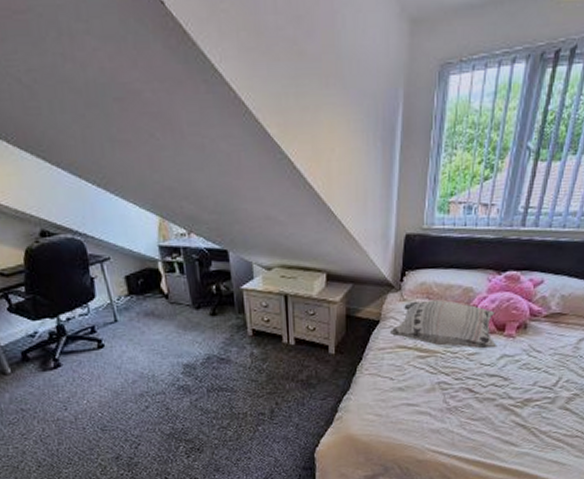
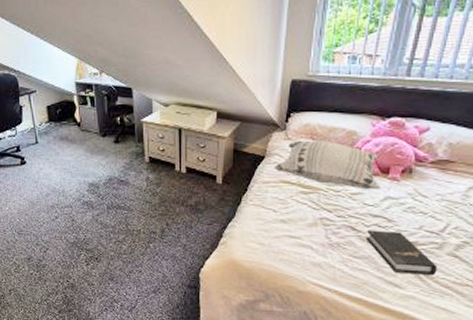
hardback book: none [483,389,550,432] -> present [365,230,438,275]

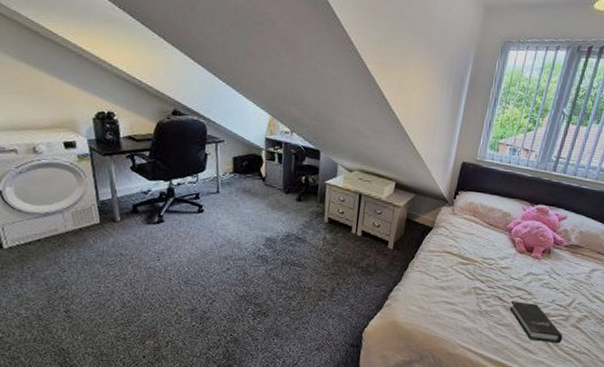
decorative pillow: present [273,140,381,190] -> none [439,217,527,266]

